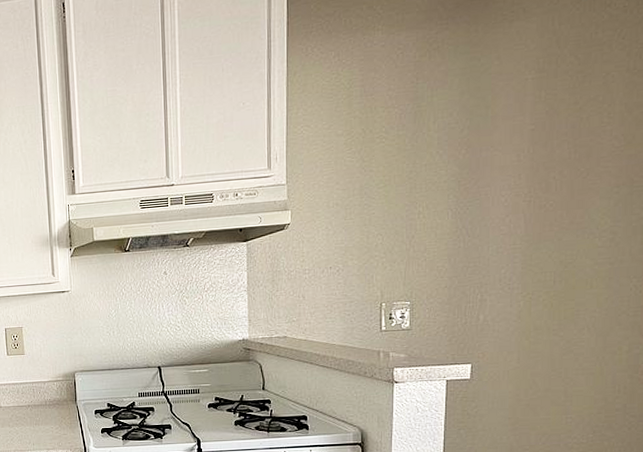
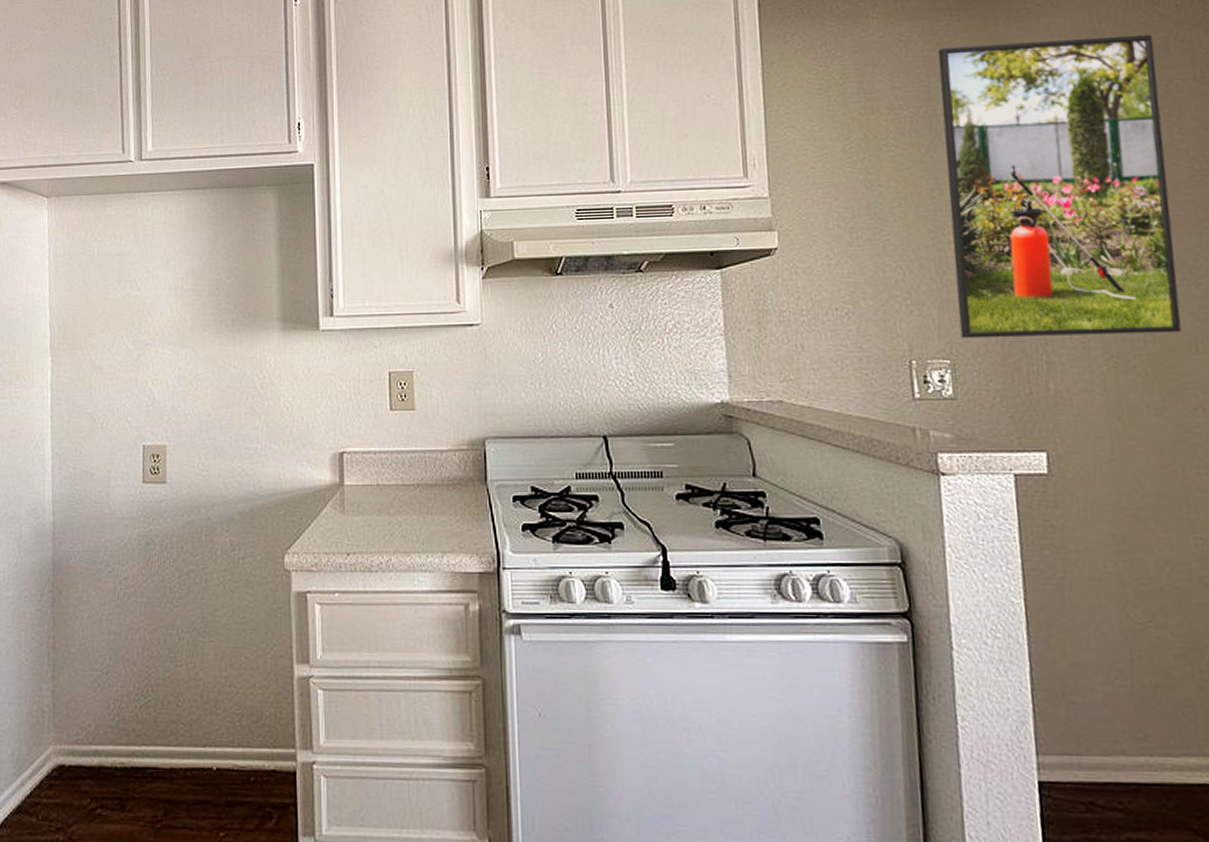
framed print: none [420,33,601,286] -> present [937,34,1181,339]

